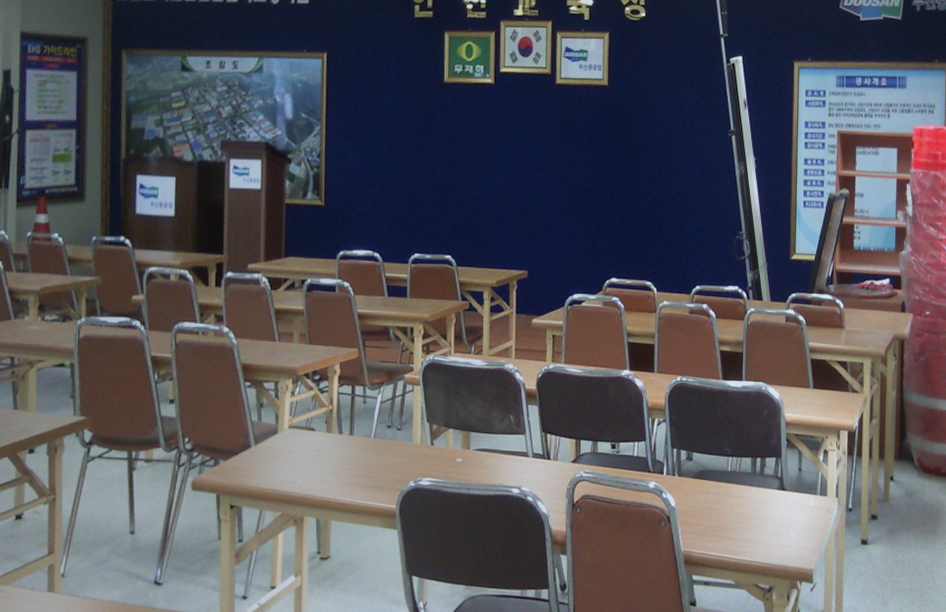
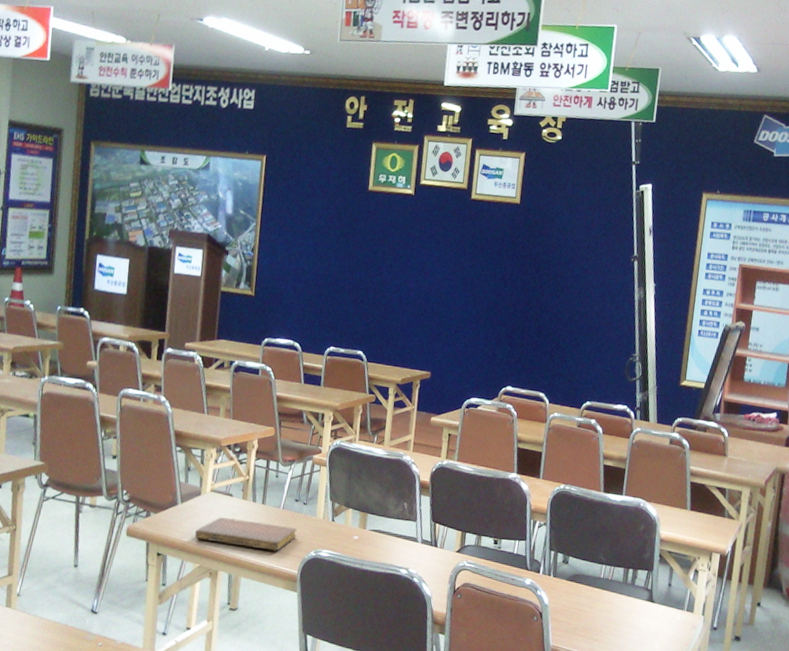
notebook: none [274,454,392,487] -> present [195,517,297,552]

